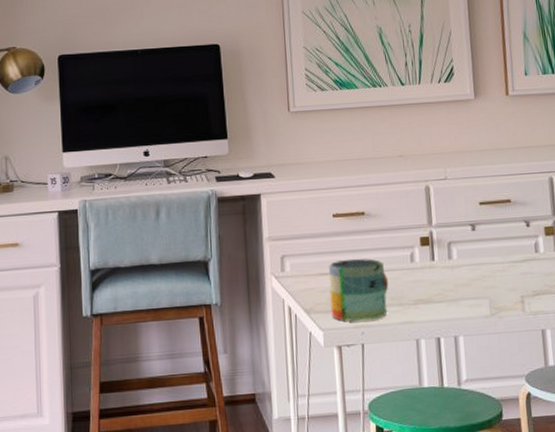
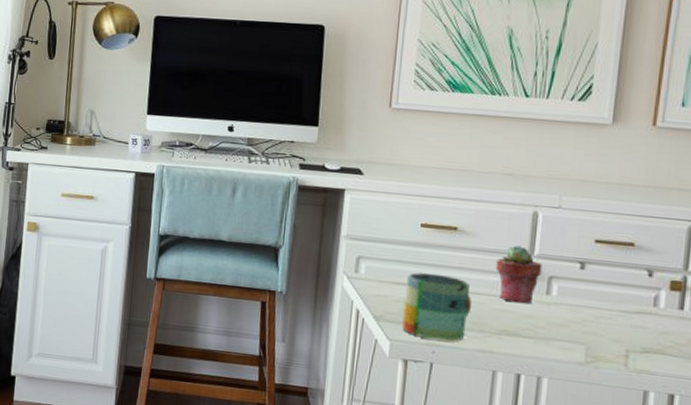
potted succulent: none [402,219,442,272] -> present [495,245,543,304]

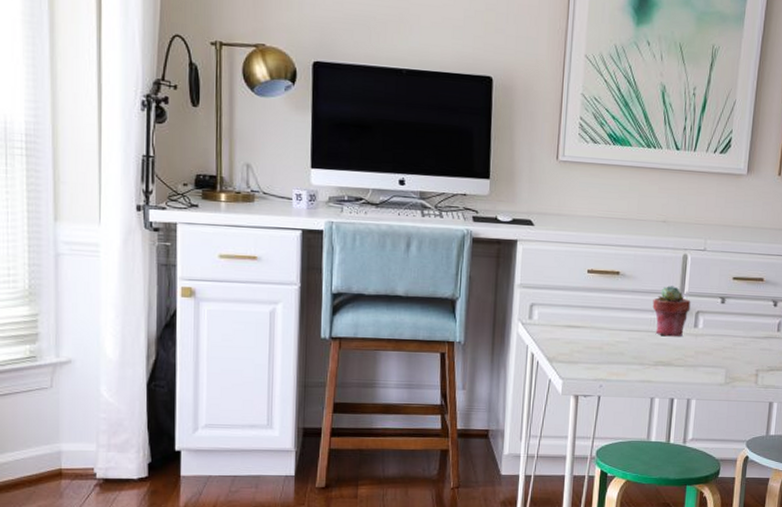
mug: present [402,272,472,341] -> none [573,314,633,375]

